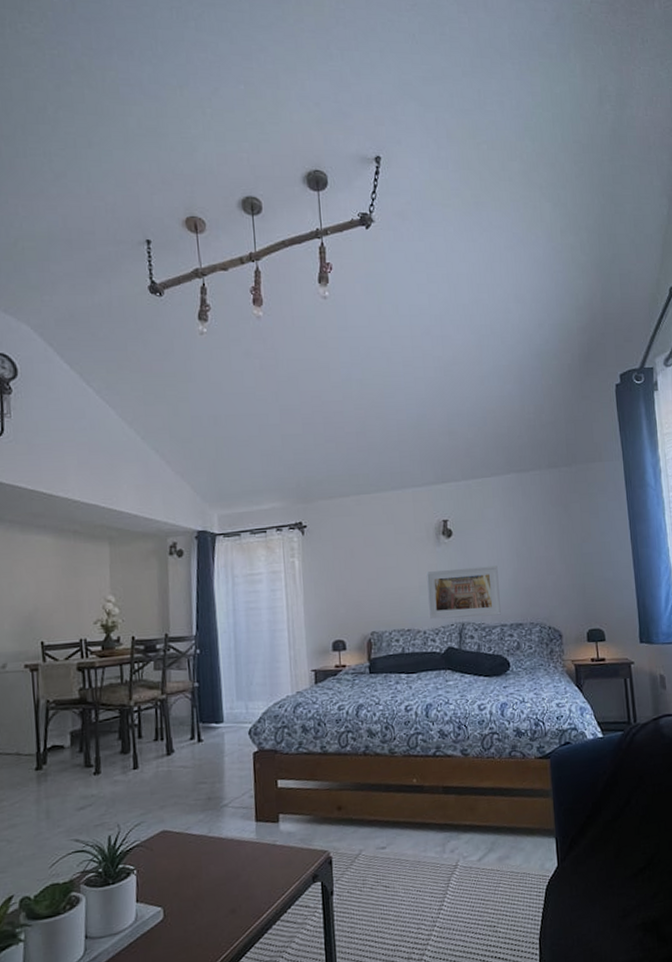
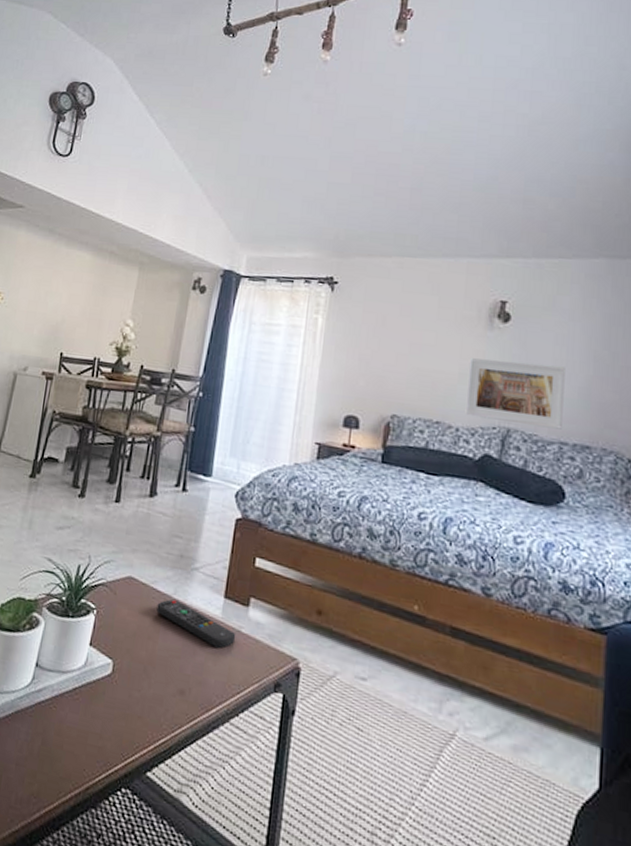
remote control: none [195,837,273,866] -> present [156,599,236,649]

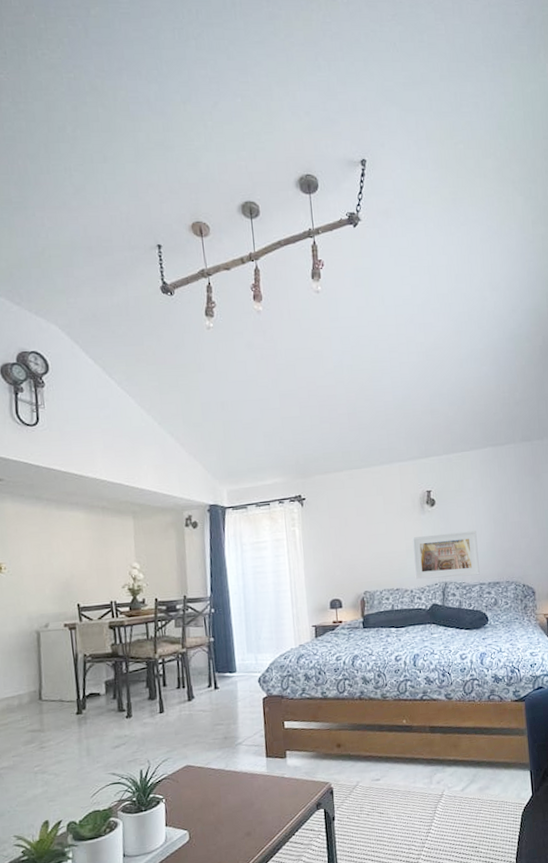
remote control: present [156,599,236,649] -> none [214,771,281,795]

